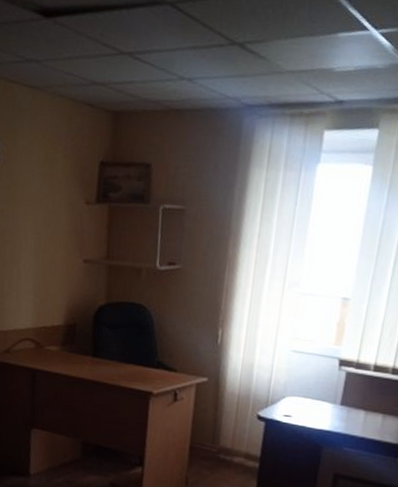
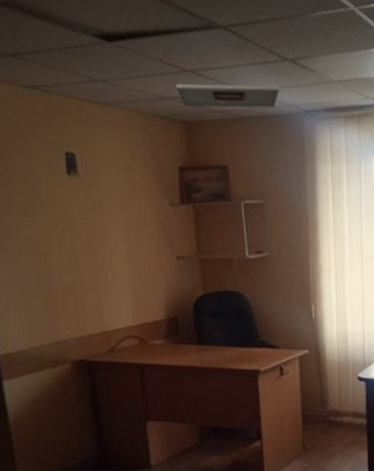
ceiling vent: none [109,67,222,101] -> present [175,83,280,109]

